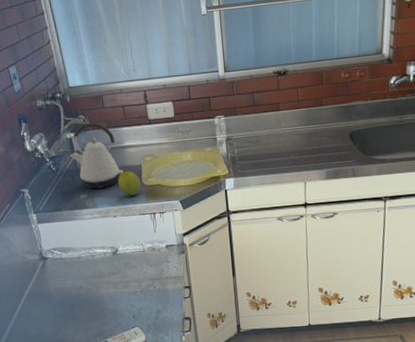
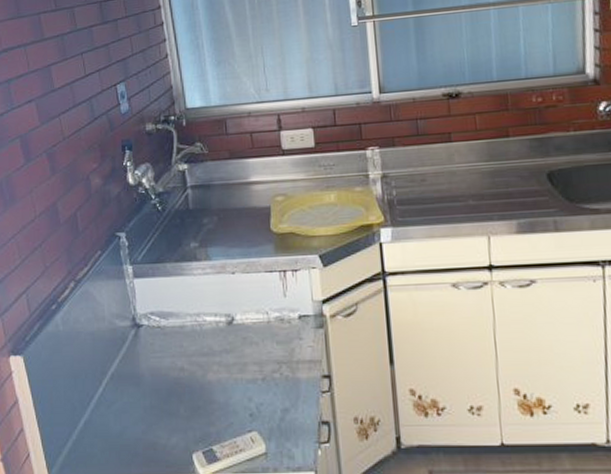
kettle: present [70,122,123,189] -> none [181,151,247,236]
fruit: present [117,171,142,196] -> none [239,214,269,247]

